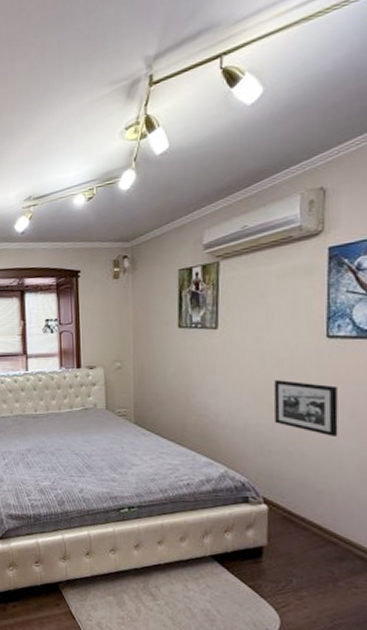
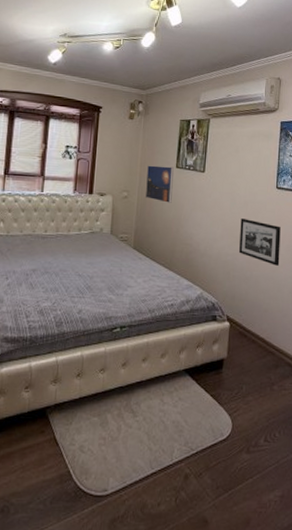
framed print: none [142,327,177,370] -> present [146,165,174,203]

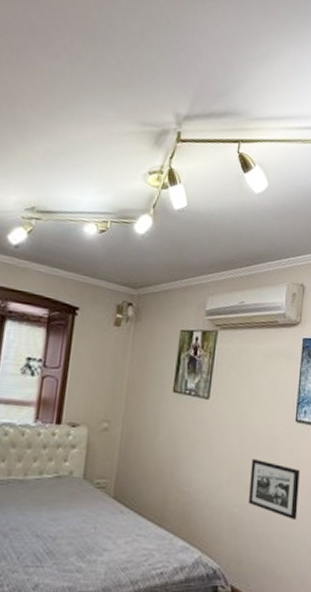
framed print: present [146,165,174,203] -> none [132,387,170,438]

